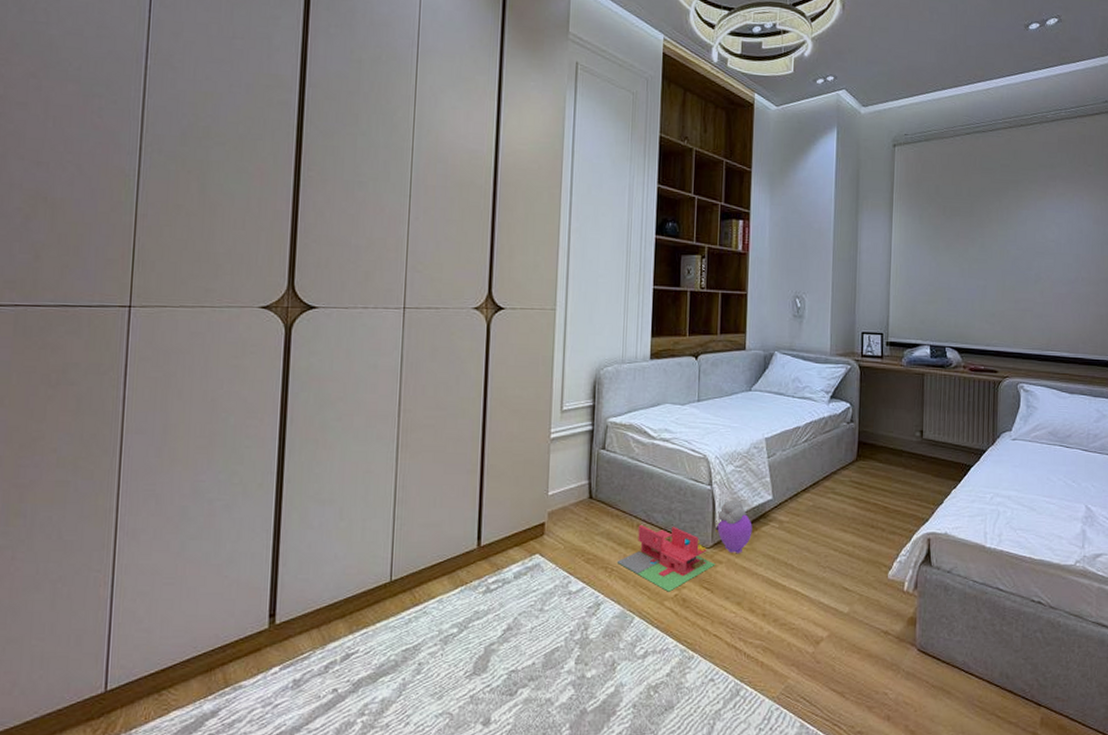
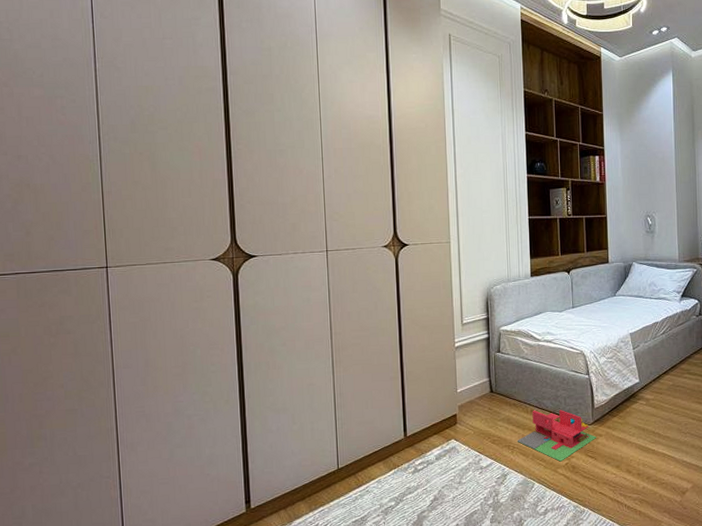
plush toy: present [715,499,752,554] -> none [594,384,625,428]

